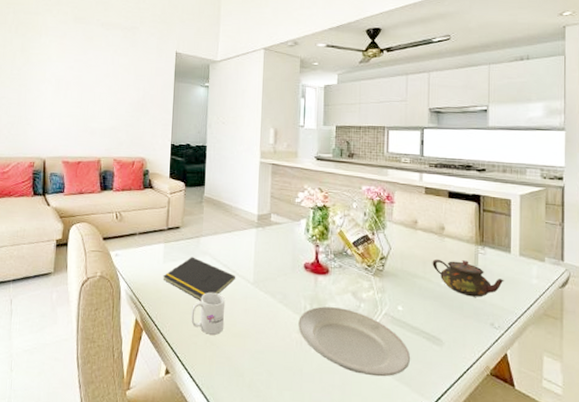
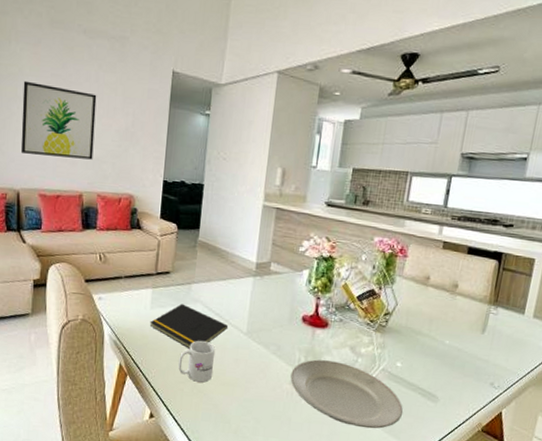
wall art: none [47,66,113,129] -> present [20,80,97,160]
teapot: present [432,259,504,297] -> none [439,317,513,357]

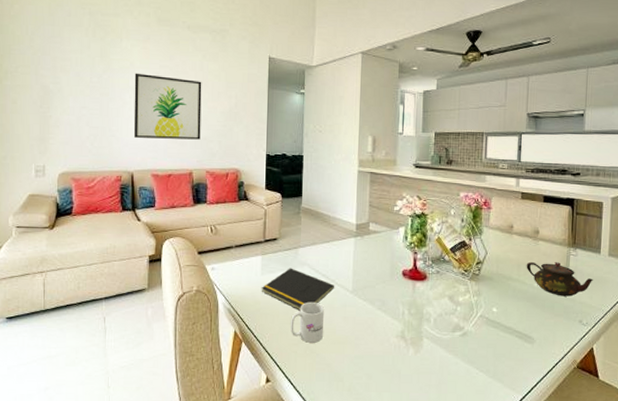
plate: present [290,359,403,429] -> none [397,311,503,375]
teapot: none [439,317,513,357] -> present [526,261,594,297]

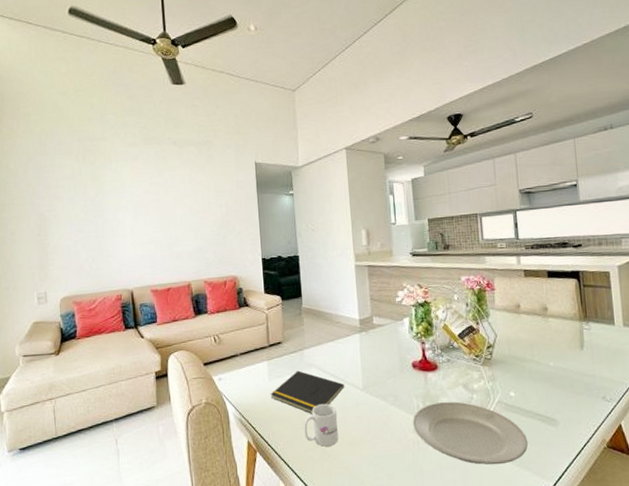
wall art: present [133,73,202,140] -> none [126,192,196,256]
plate: none [397,311,503,375] -> present [413,401,528,465]
teapot: present [526,261,594,297] -> none [539,338,611,373]

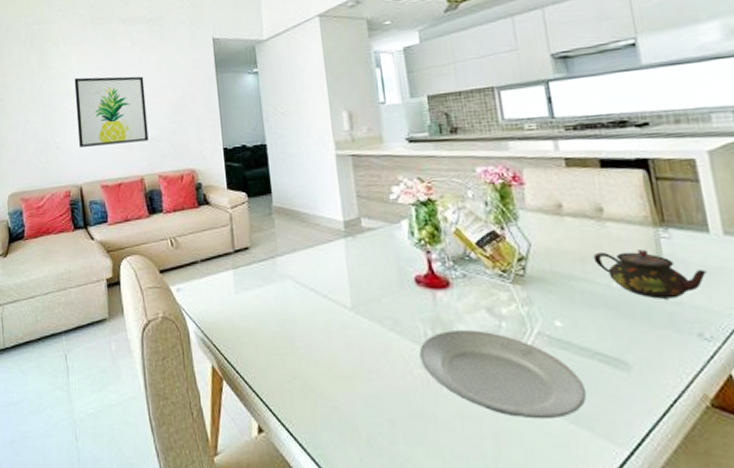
wall art: none [126,192,196,256] -> present [74,76,149,147]
notepad: present [270,370,345,414] -> none [237,282,329,337]
mug: present [304,403,338,447] -> none [279,324,323,379]
teapot: none [539,338,611,373] -> present [593,250,707,299]

